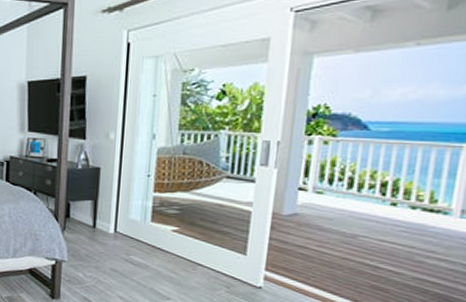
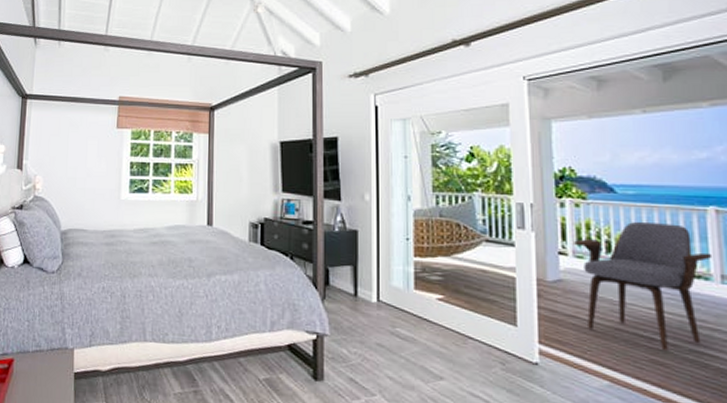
armchair: none [316,158,458,279] -> present [574,221,713,352]

